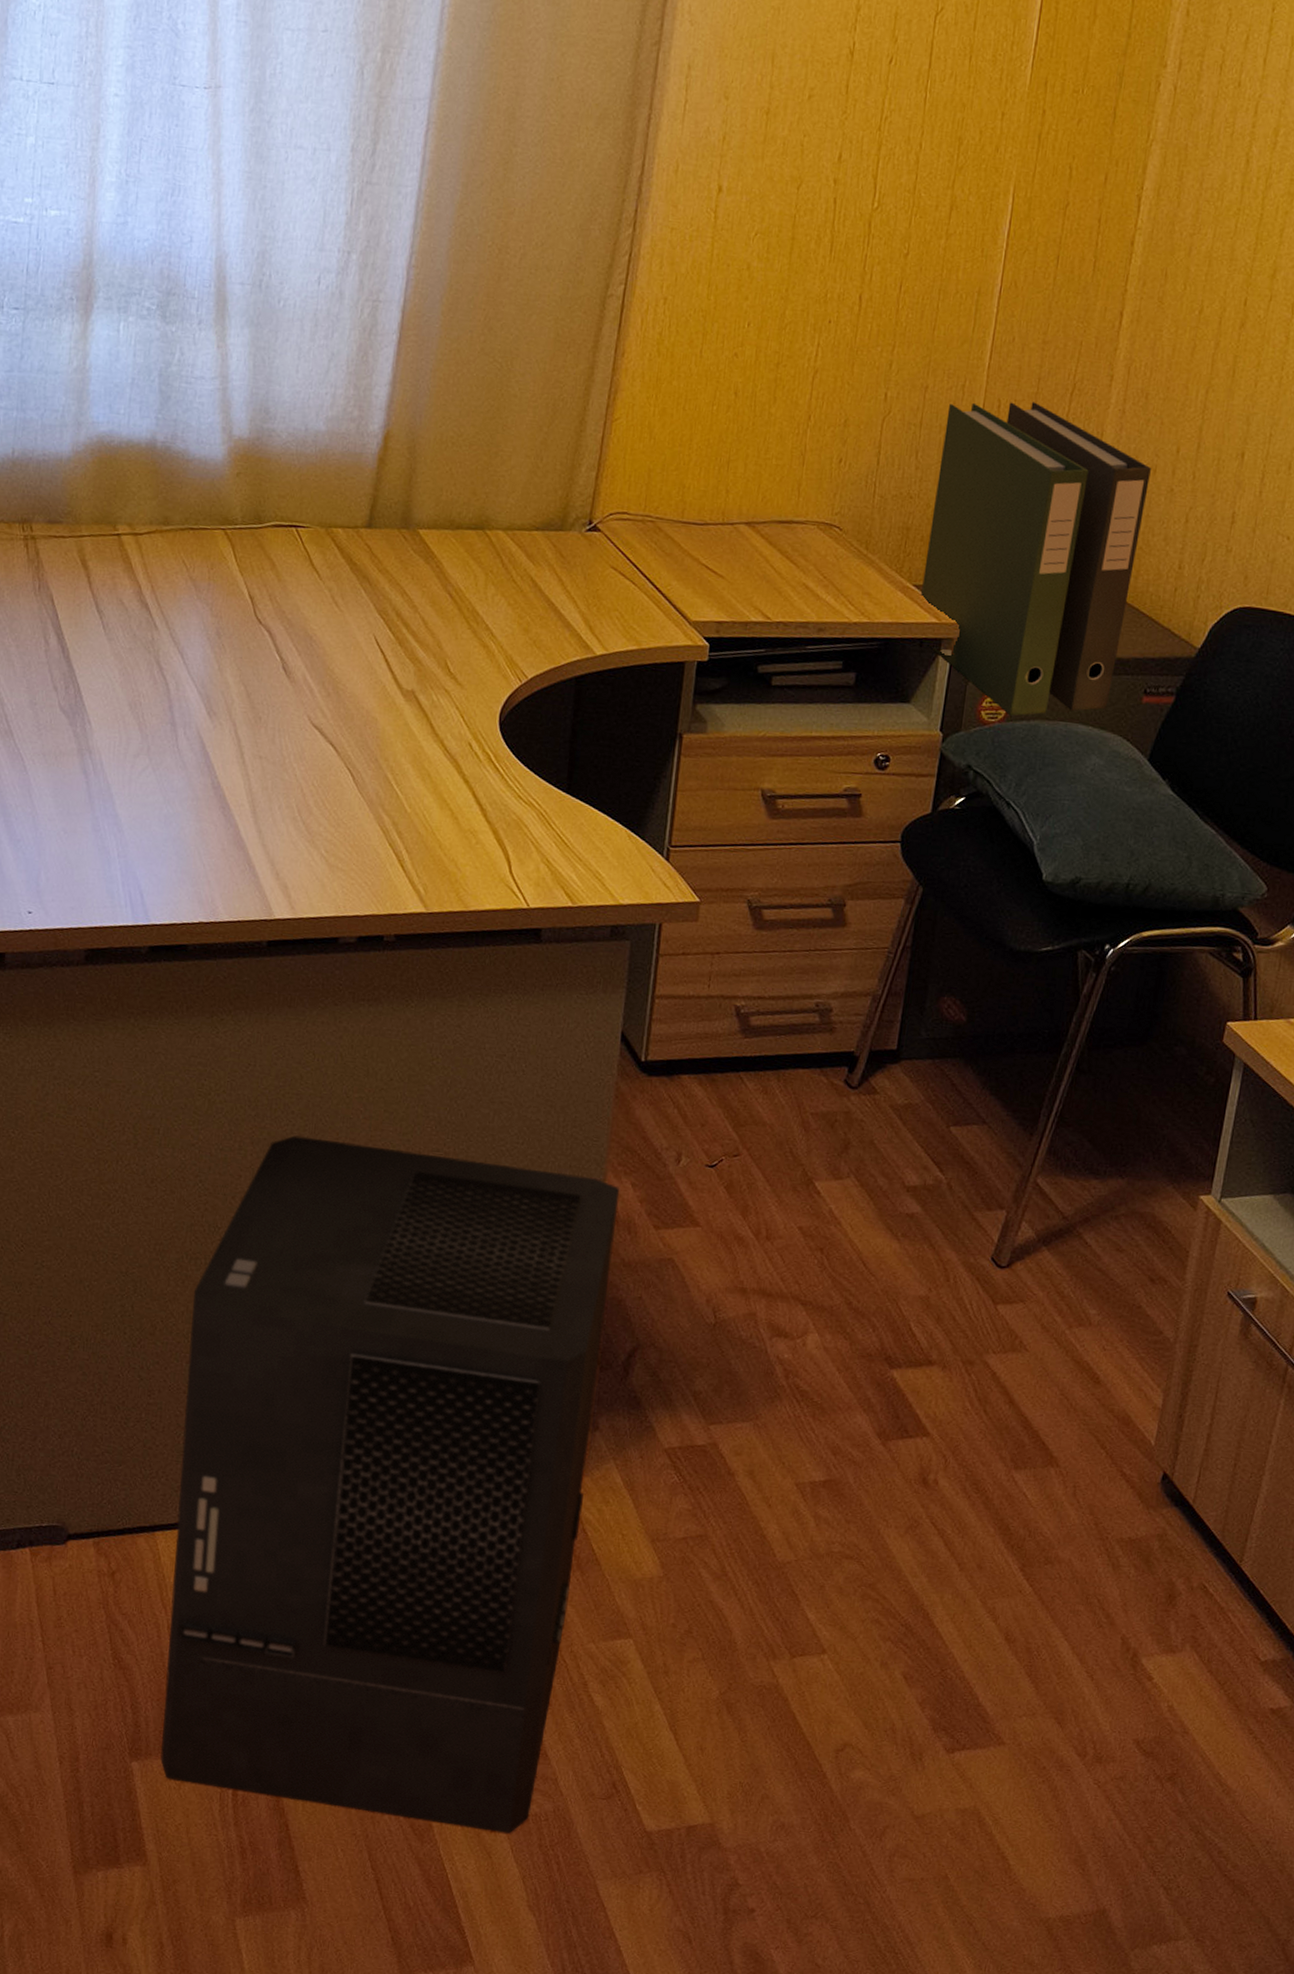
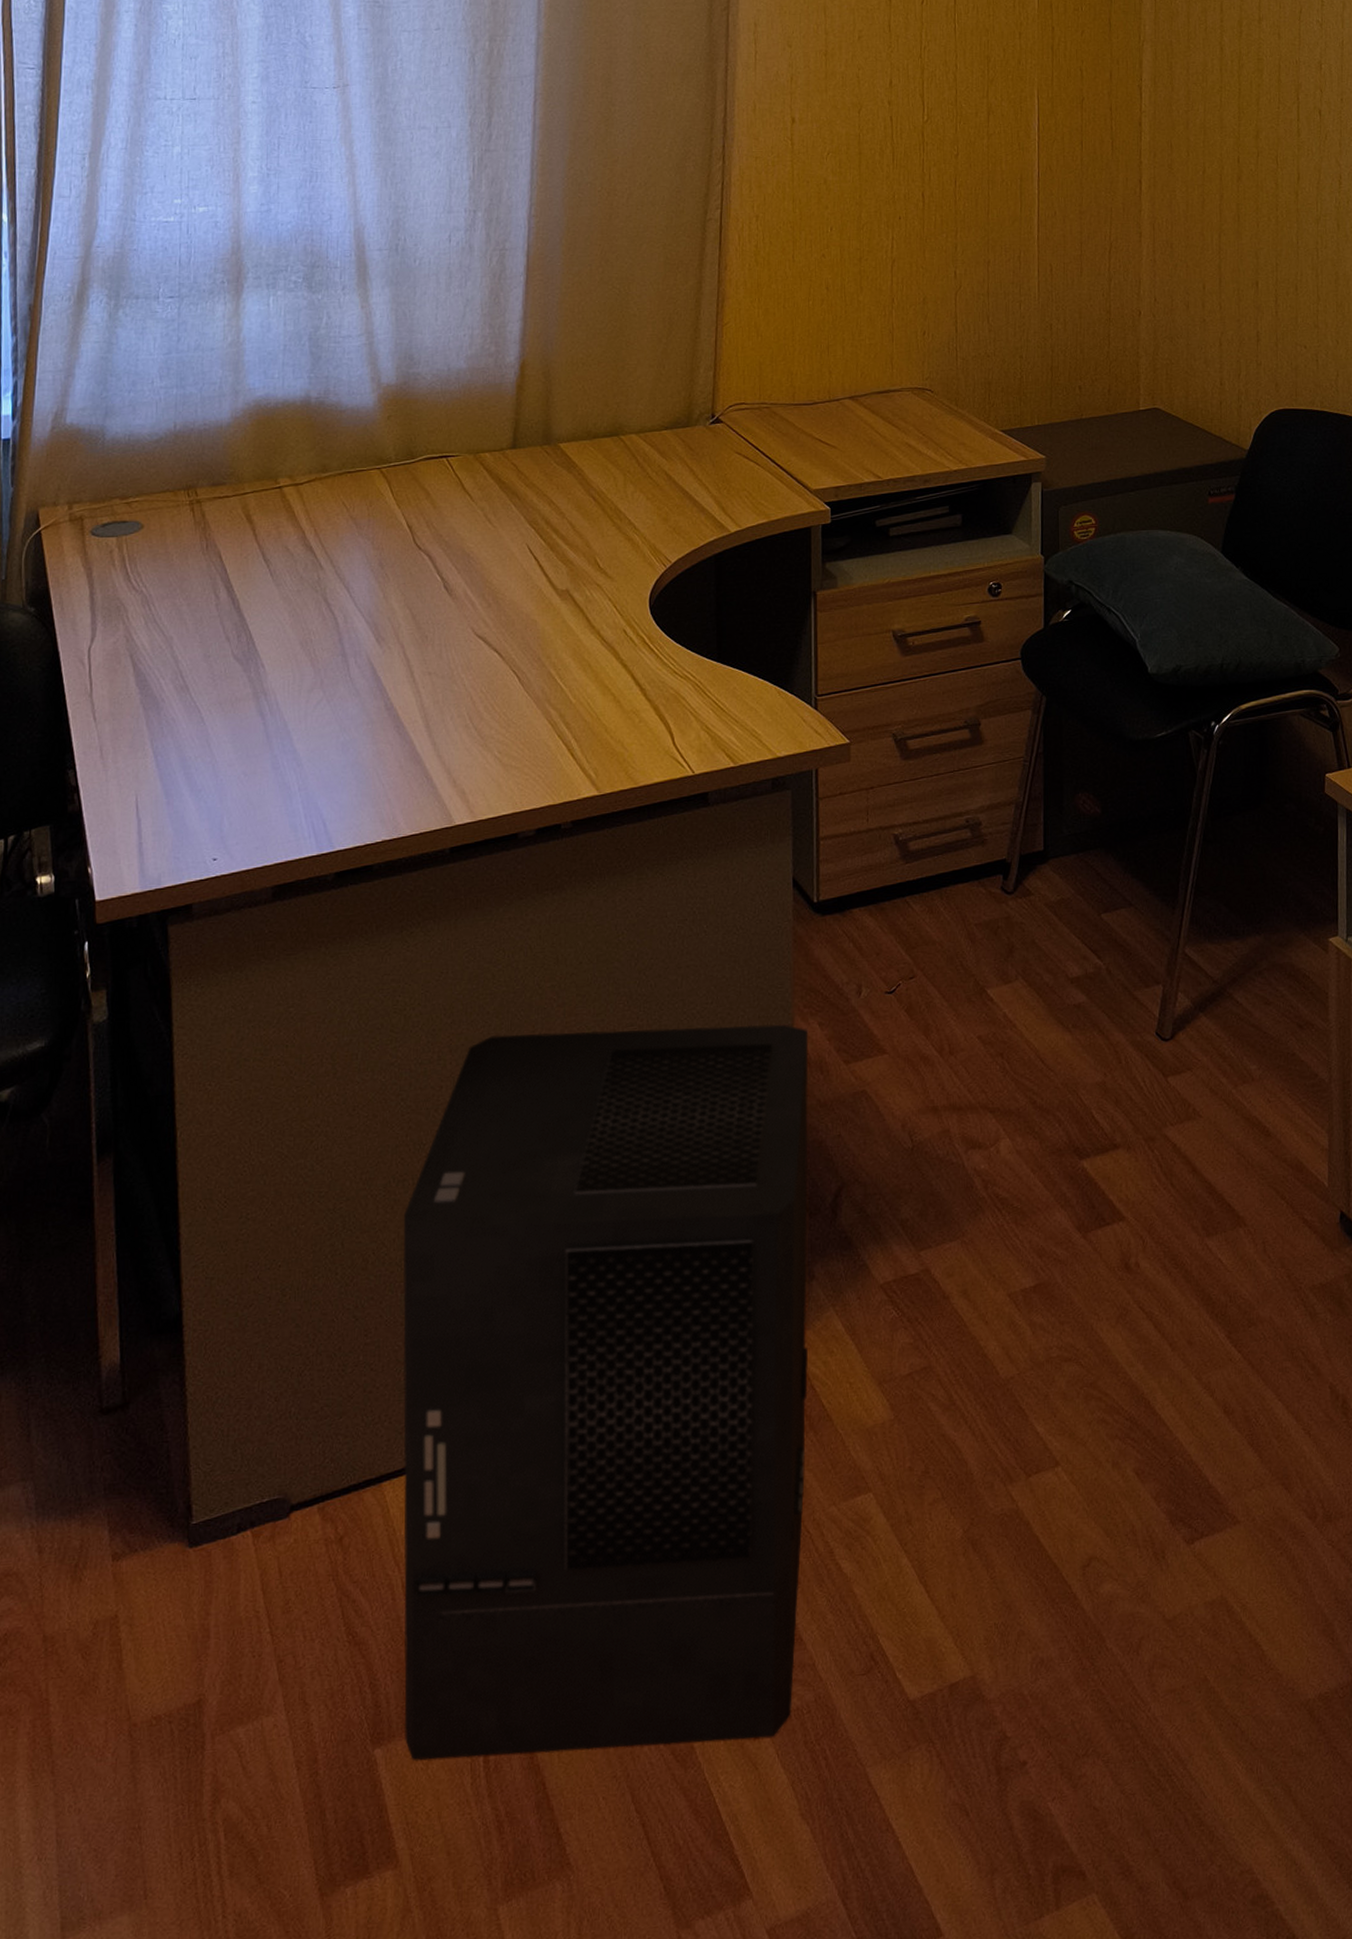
binder: present [921,401,1151,717] -> none [1008,262,1185,532]

